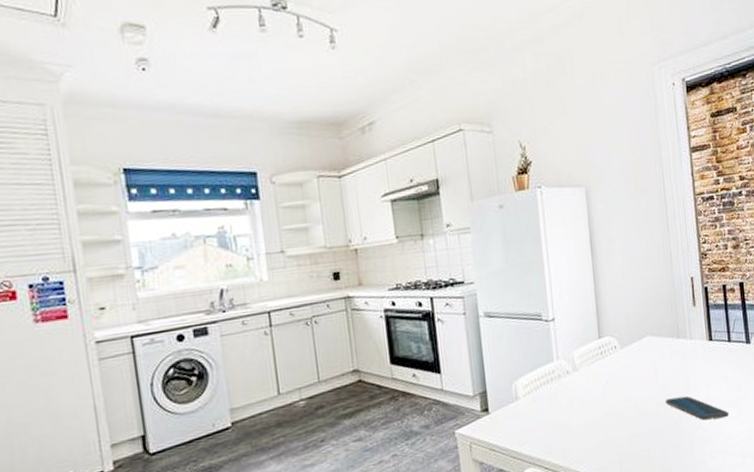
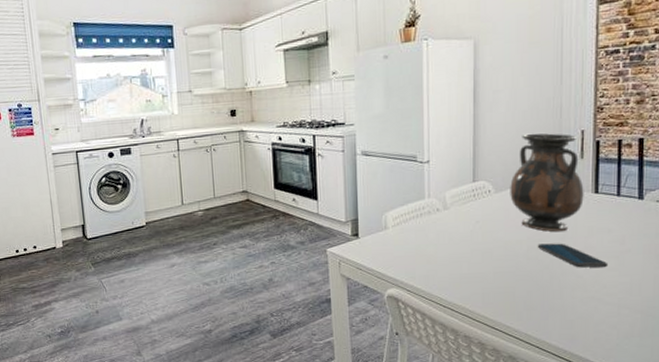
vase: none [633,281,701,386] -> present [510,133,584,232]

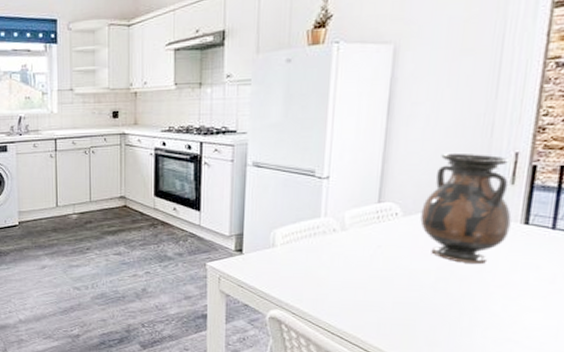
smartphone: present [538,243,609,268] -> none [448,275,532,307]

